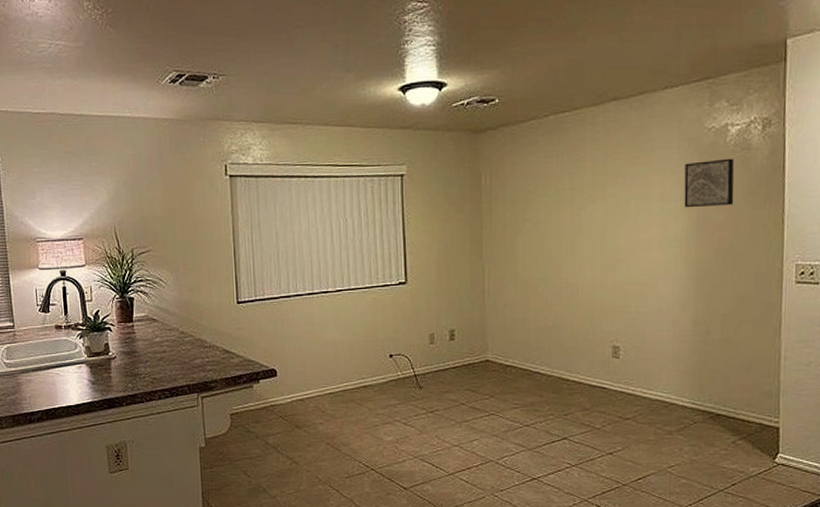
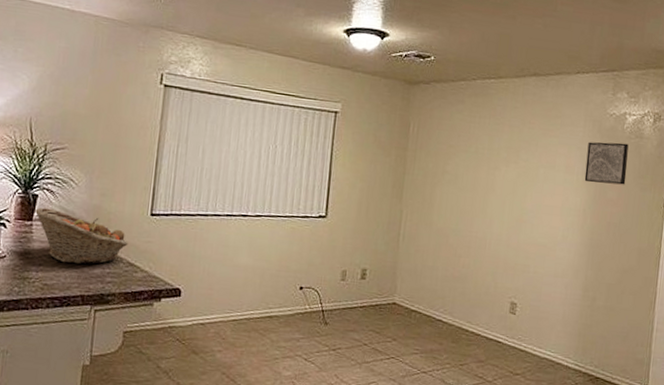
fruit basket: none [132,309,221,357] -> present [34,207,128,265]

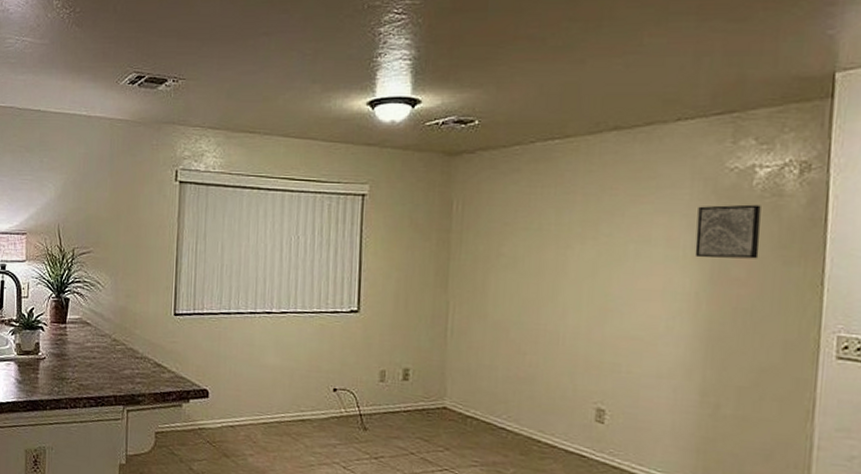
fruit basket: present [34,207,128,265] -> none [67,310,155,366]

